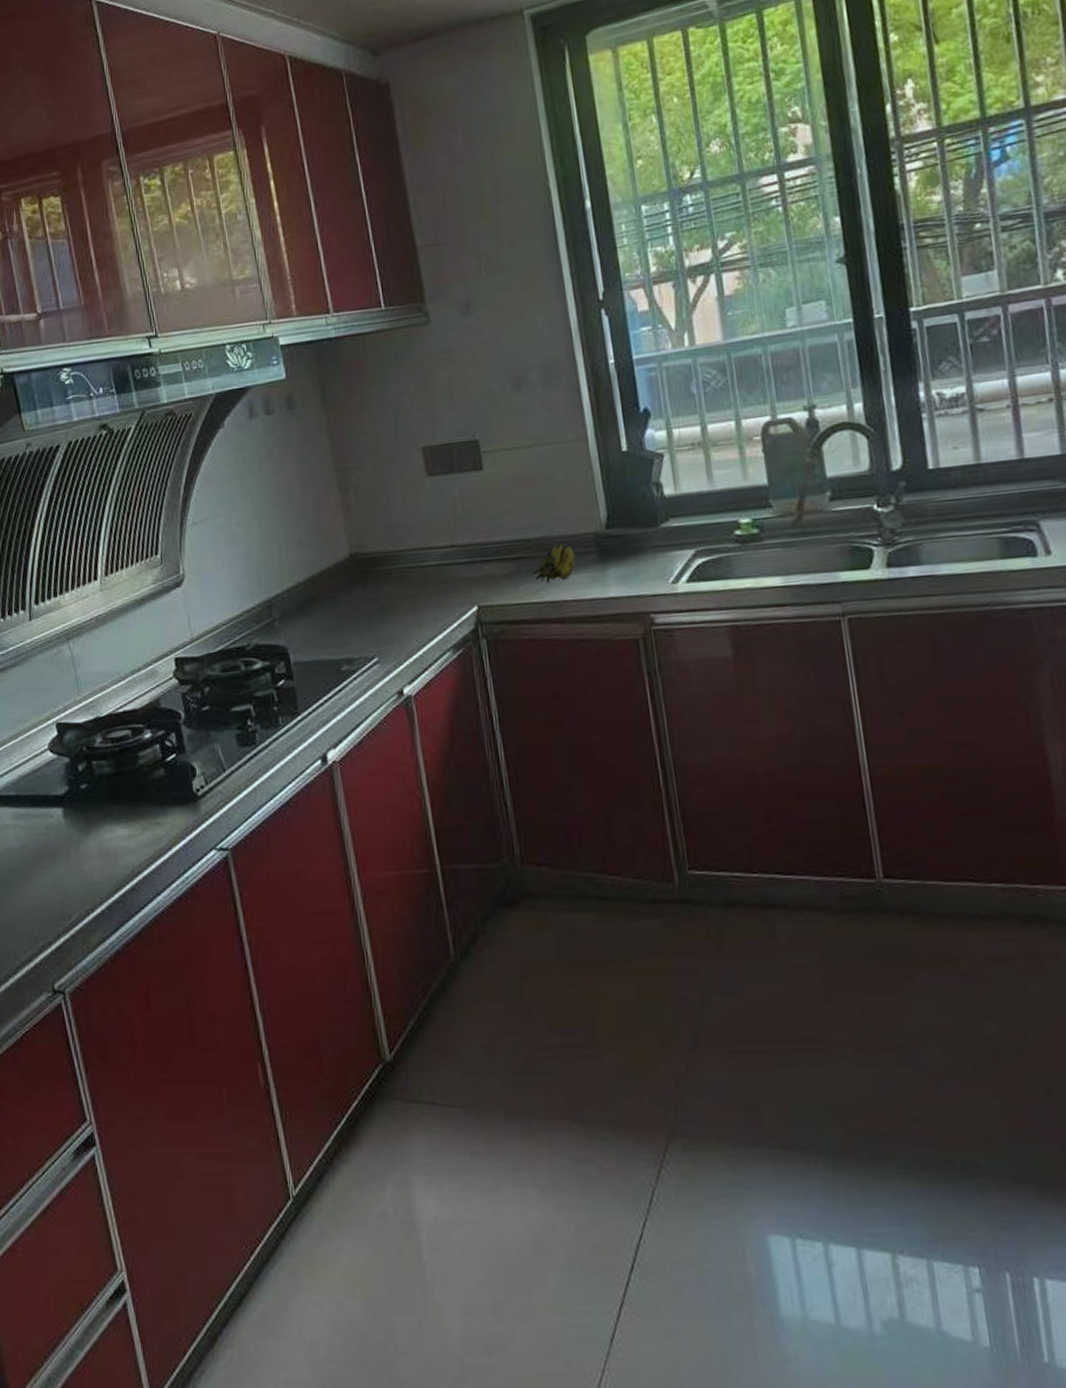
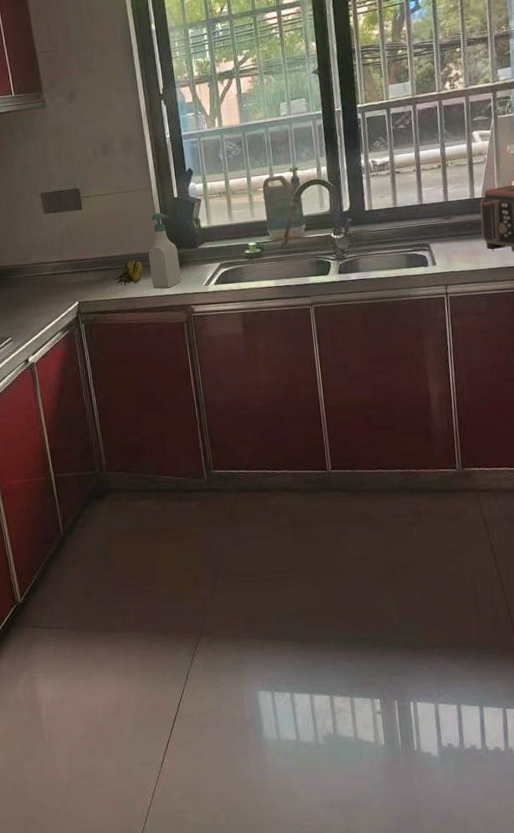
soap bottle: none [583,474,635,588] -> present [148,213,181,289]

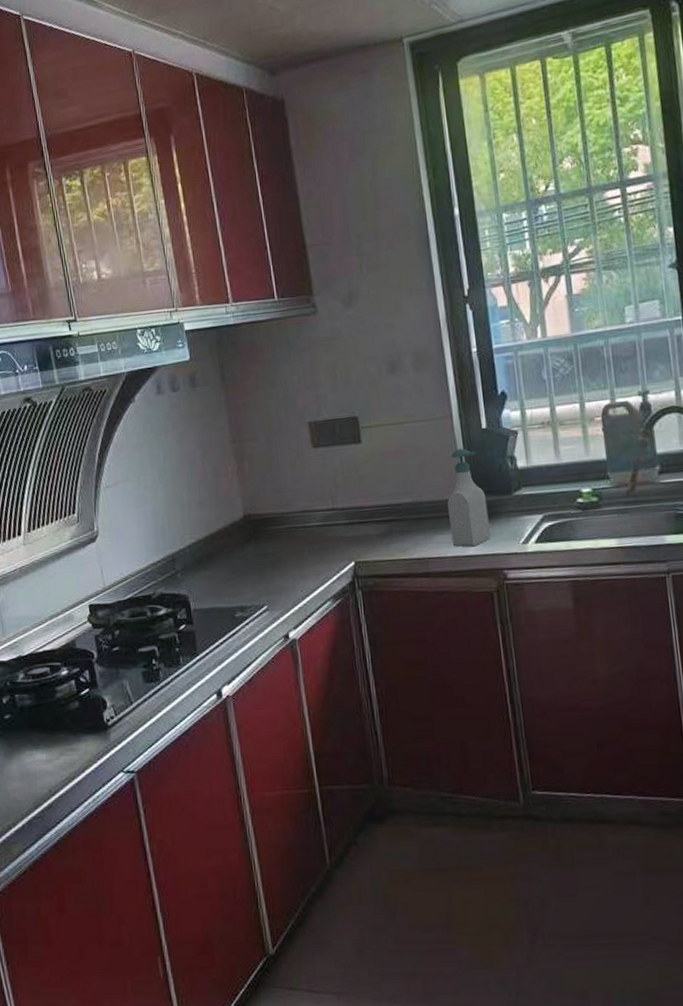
banana: present [115,259,143,286] -> none [402,507,440,542]

